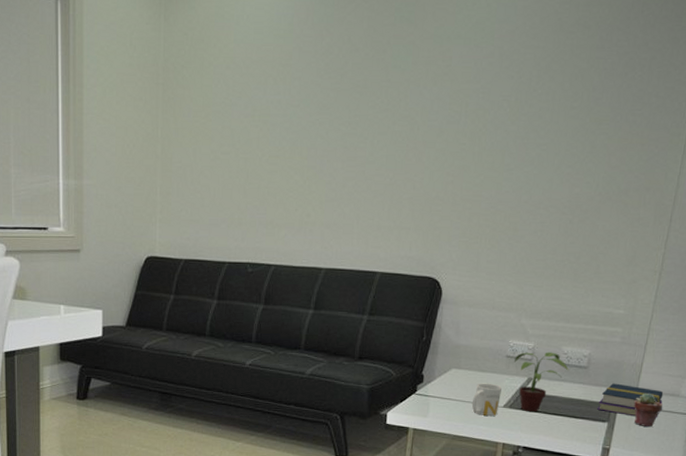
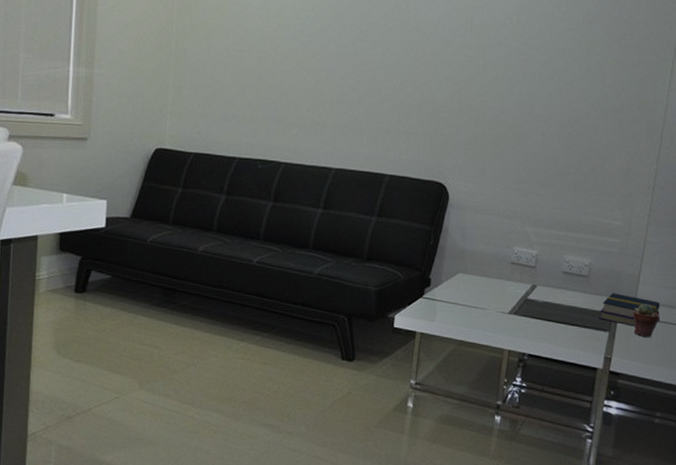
mug: present [471,383,502,416] -> none [478,288,507,322]
potted plant: present [515,352,570,412] -> none [519,259,572,320]

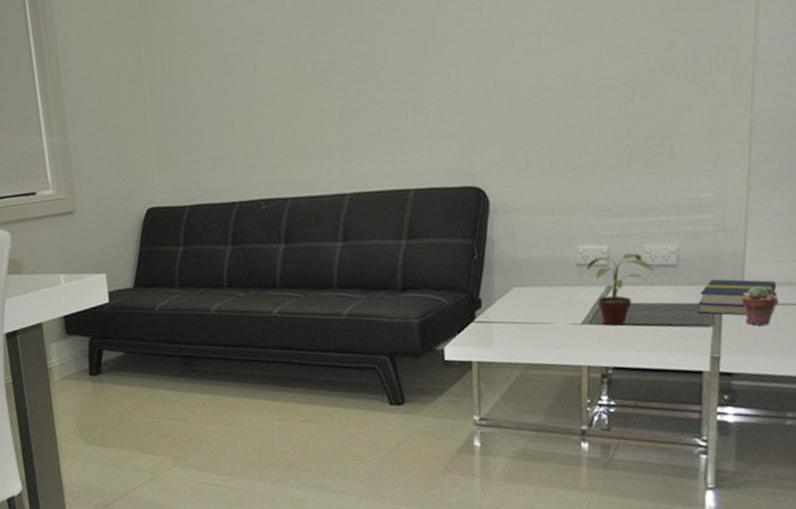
potted plant: none [519,259,572,320] -> present [587,252,656,326]

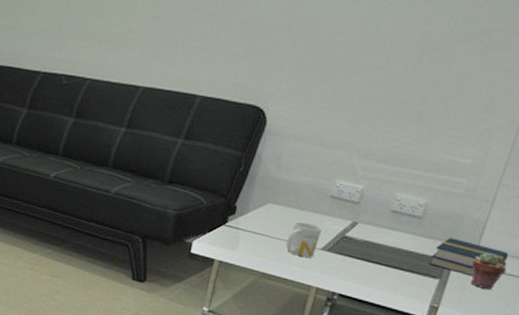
mug: none [543,298,577,337] -> present [286,221,322,258]
potted plant: present [587,252,656,326] -> none [339,194,401,259]

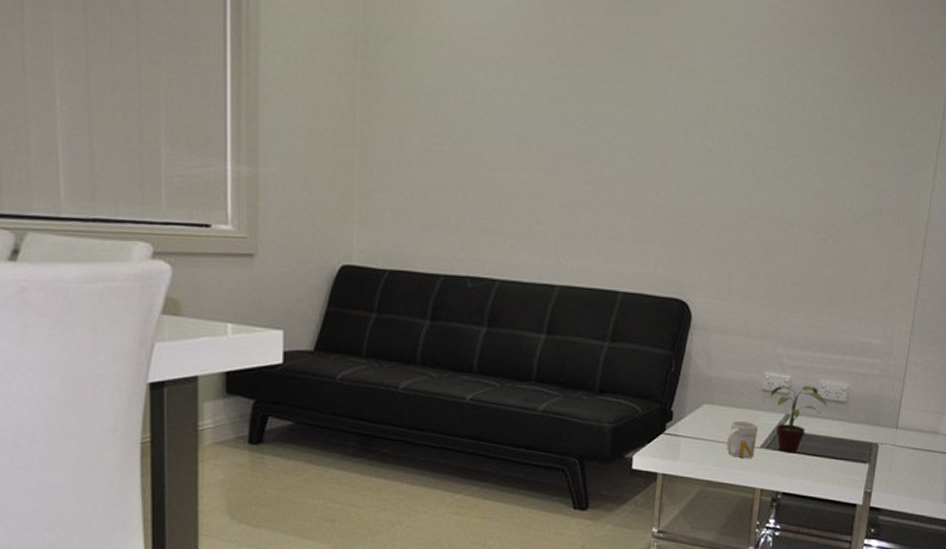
potted plant: none [339,194,401,259] -> present [771,385,828,453]
book: present [428,237,509,277] -> none [858,420,923,457]
potted succulent: present [471,252,506,290] -> none [894,431,923,469]

